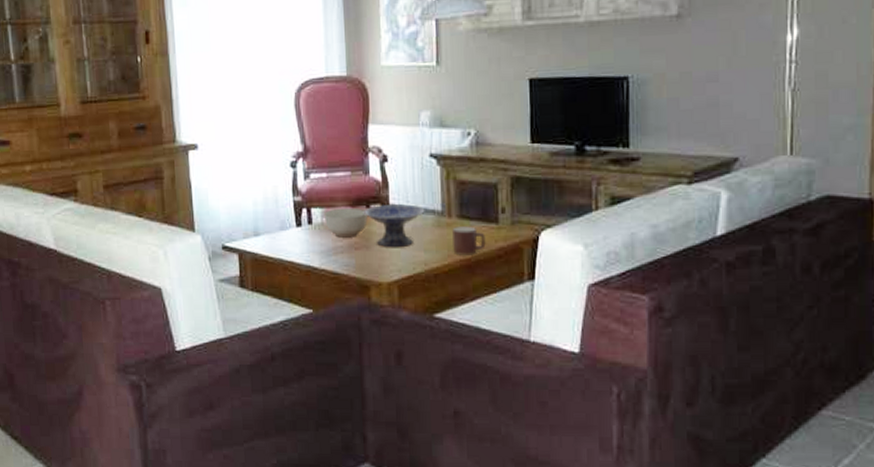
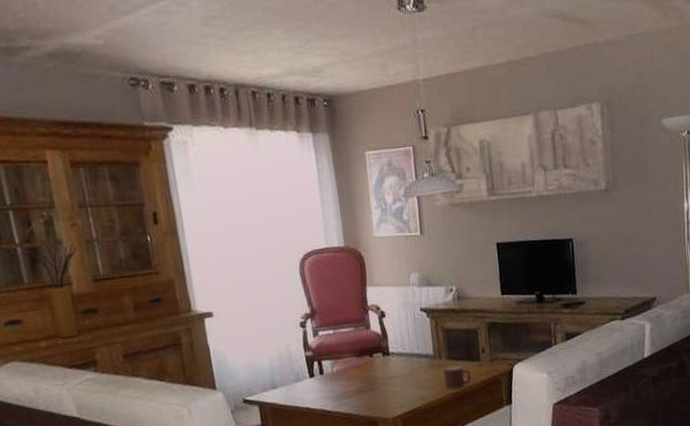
vase: none [30,60,68,164] -> present [37,242,79,339]
bowl: present [323,207,368,238] -> none [333,357,372,384]
decorative bowl: present [363,204,425,248] -> none [367,351,420,389]

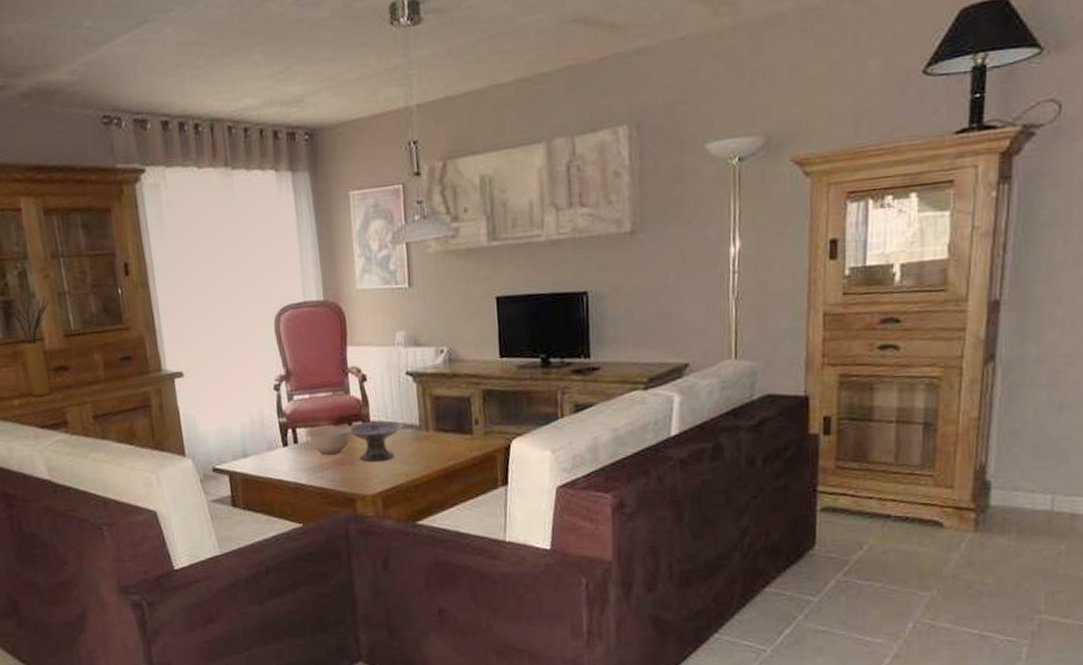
bowl: none [333,357,372,384] -> present [308,426,350,455]
decorative bowl: none [367,351,420,389] -> present [345,420,404,463]
mug: present [443,365,471,390] -> none [430,438,462,466]

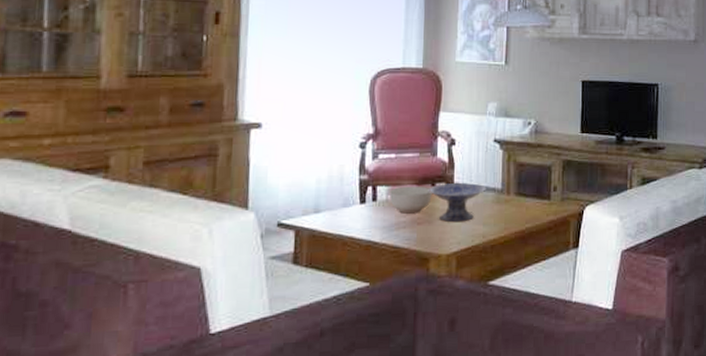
vase: present [11,295,51,397] -> none [65,29,117,137]

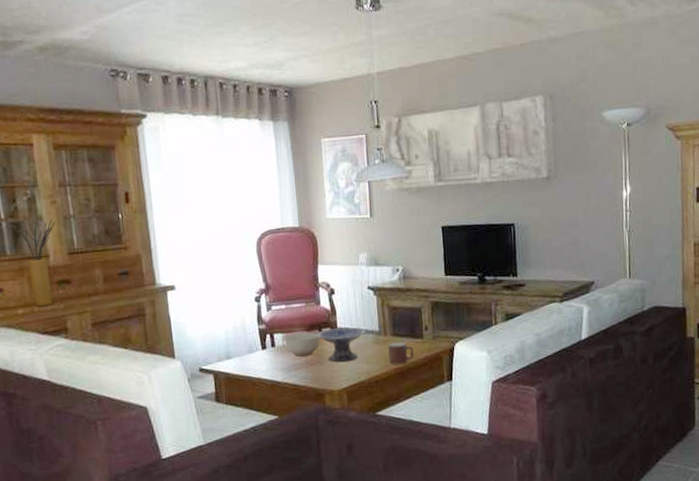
vase: none [65,29,117,137] -> present [19,218,56,307]
mug: none [510,202,539,228] -> present [388,342,414,365]

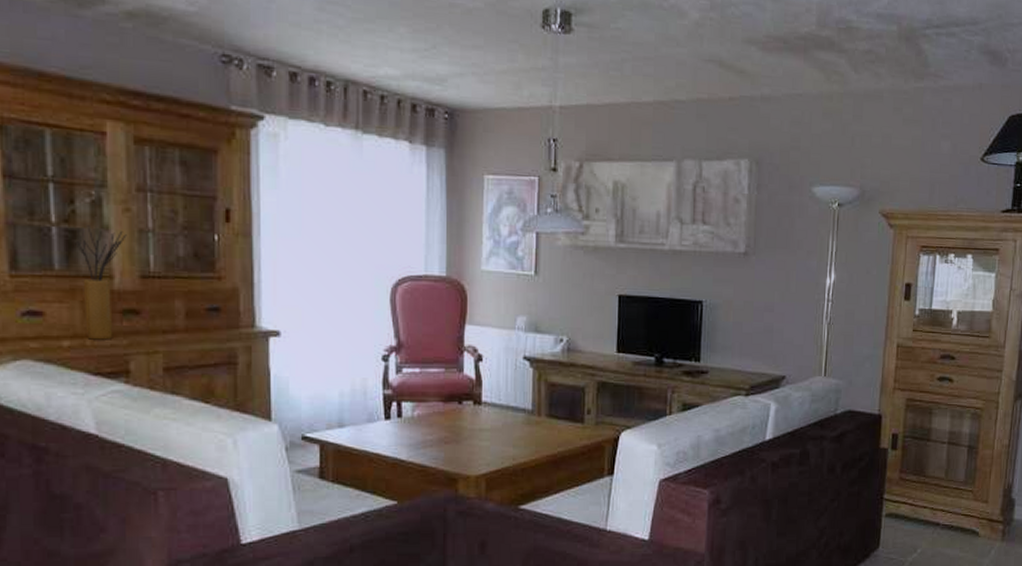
bowl: present [284,332,320,357] -> none [414,403,459,432]
decorative bowl: present [316,327,366,363] -> none [455,402,516,443]
mug: present [388,342,414,365] -> none [541,425,571,452]

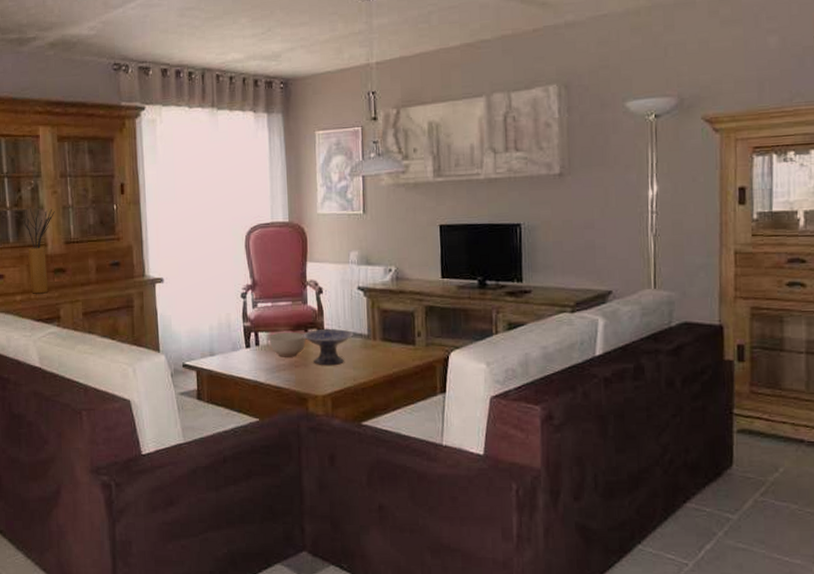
bowl: none [414,403,459,432] -> present [268,332,306,357]
decorative bowl: none [455,402,516,443] -> present [302,329,354,366]

